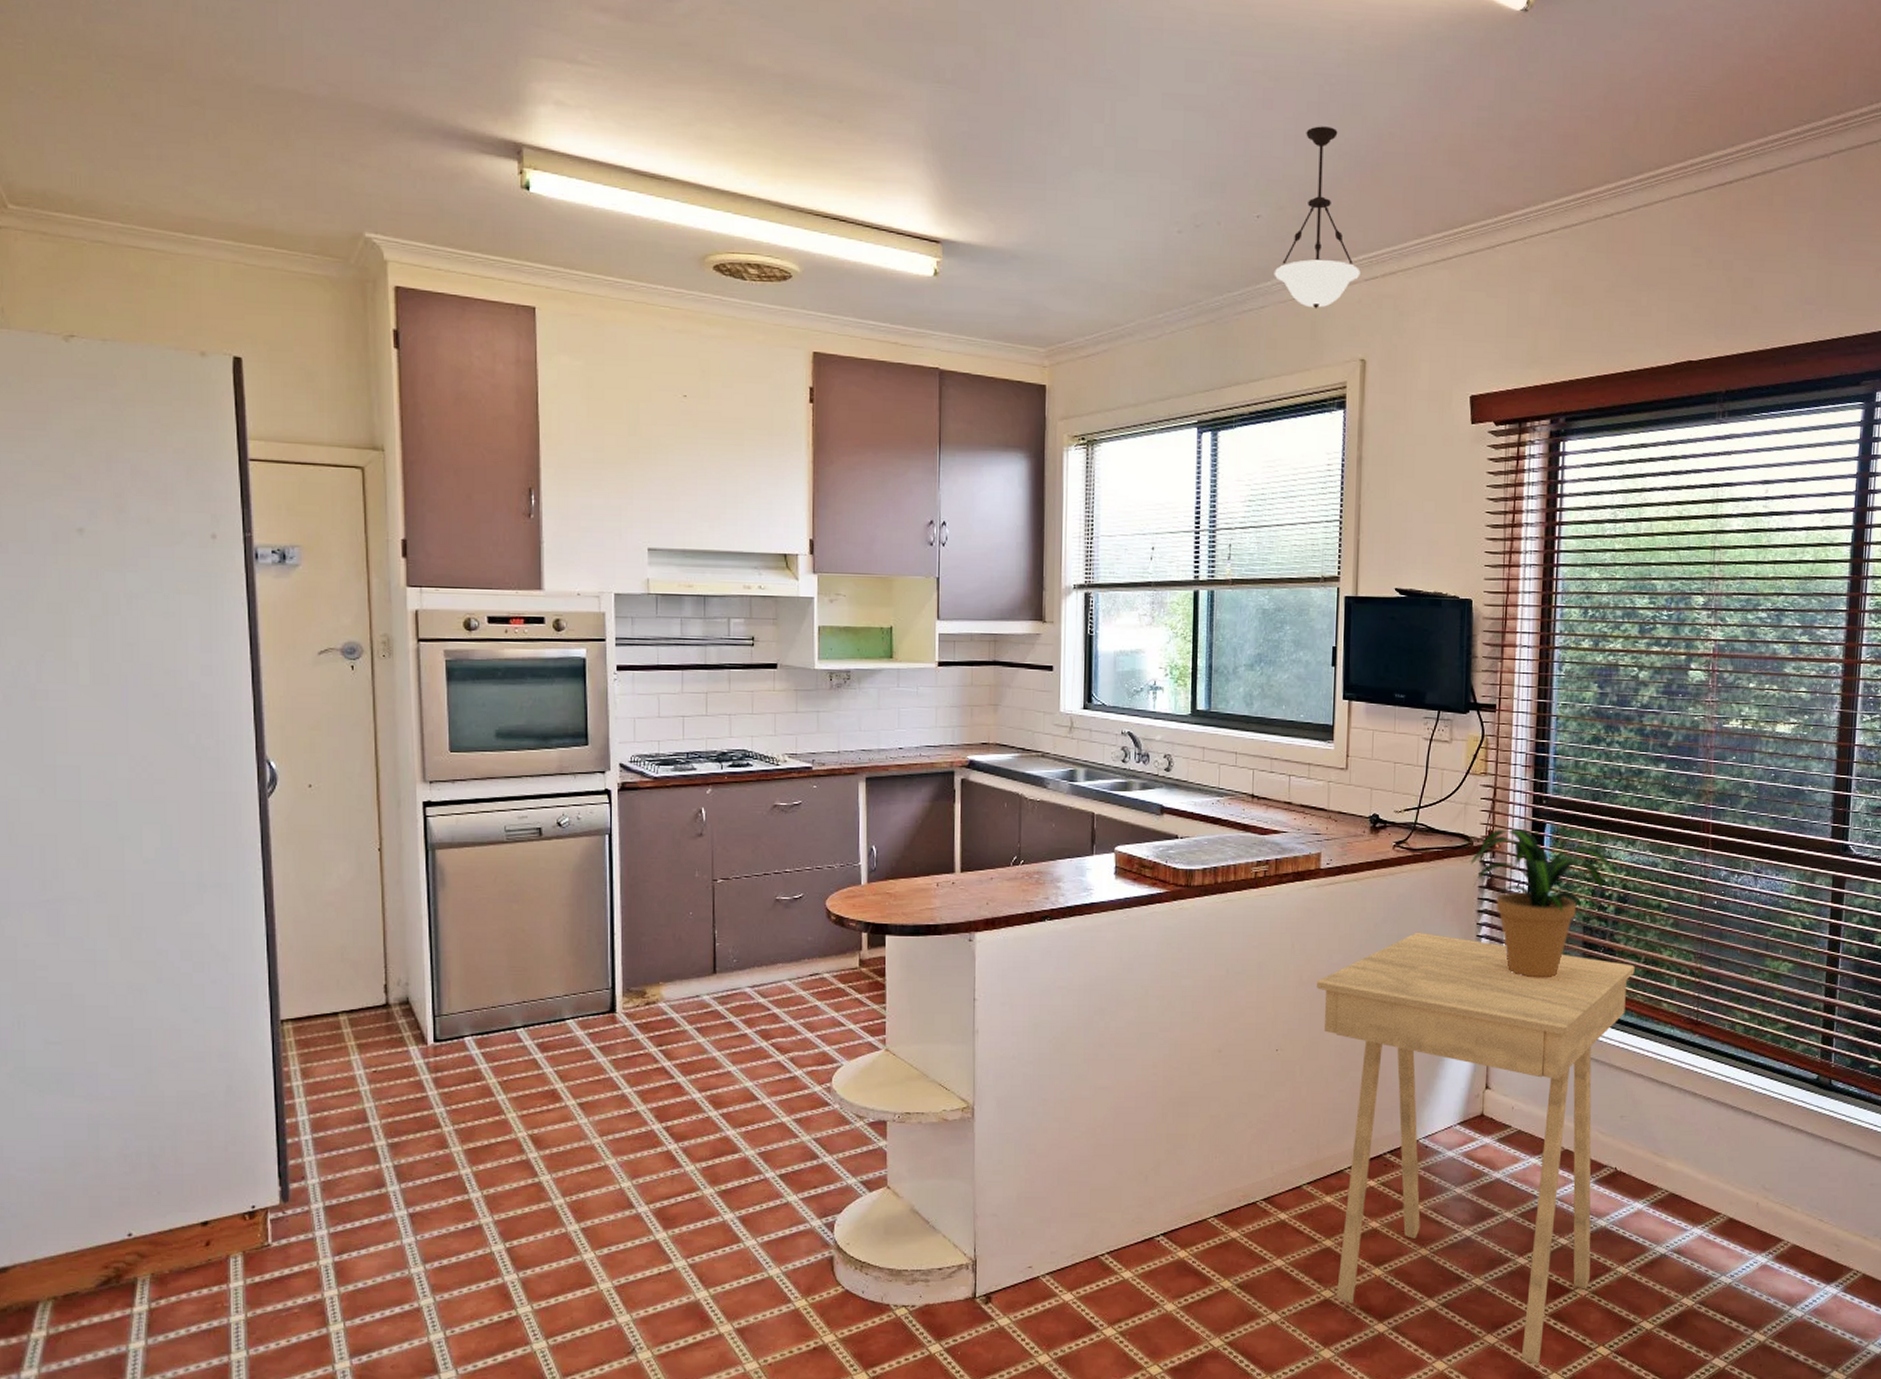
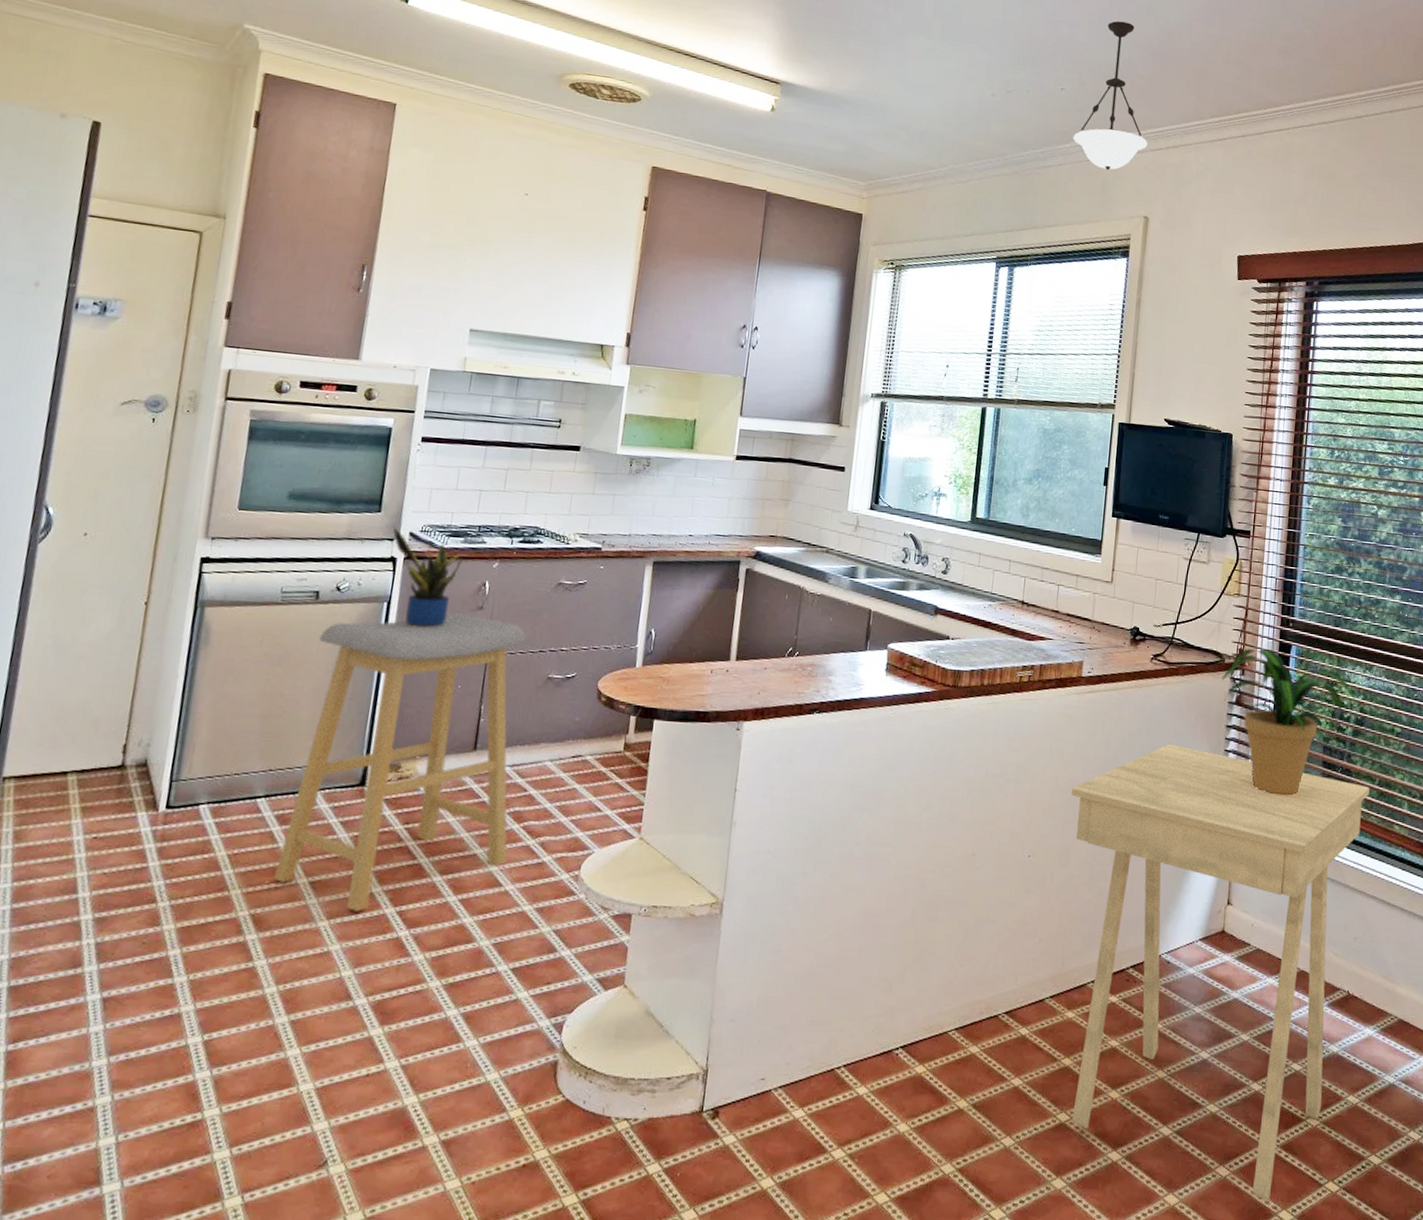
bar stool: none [543,840,761,1128] -> present [273,612,526,911]
potted plant: none [603,759,675,856] -> present [393,527,463,627]

